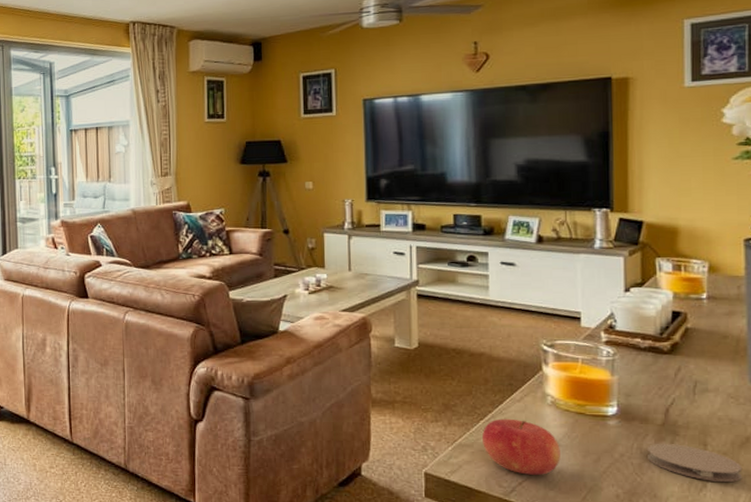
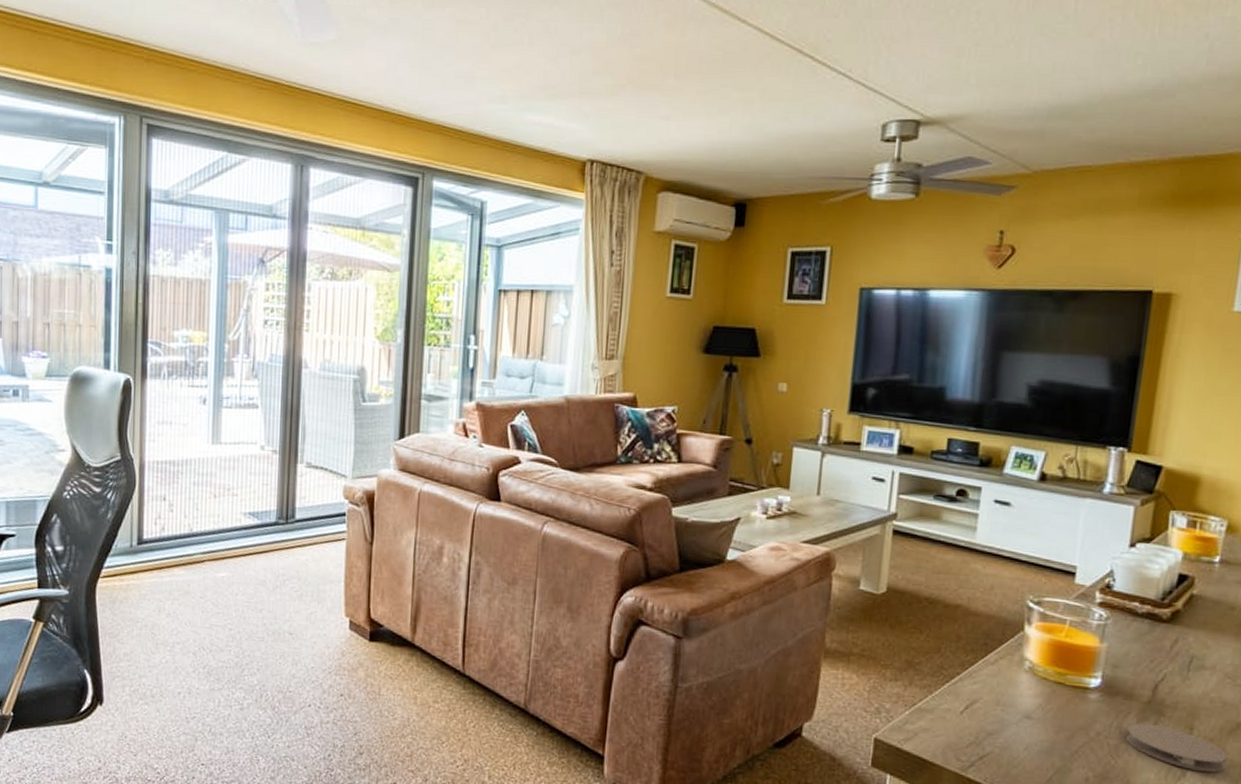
fruit: present [482,418,560,475] -> none [945,682,1031,750]

